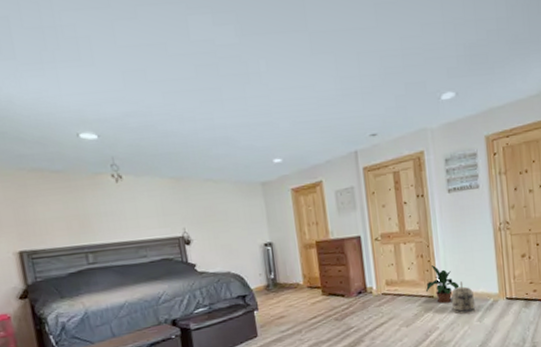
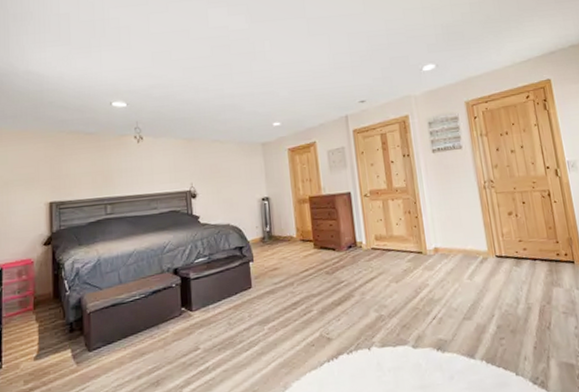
potted plant: present [425,265,459,304] -> none [414,221,447,260]
basket: present [451,281,476,315] -> none [440,238,466,272]

